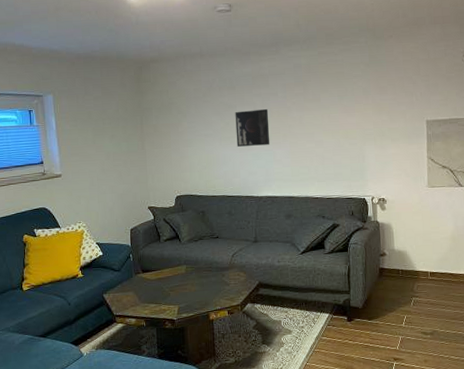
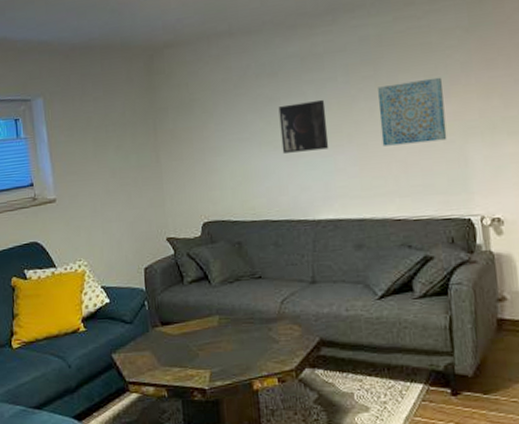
wall art: none [306,97,352,145] -> present [378,77,447,146]

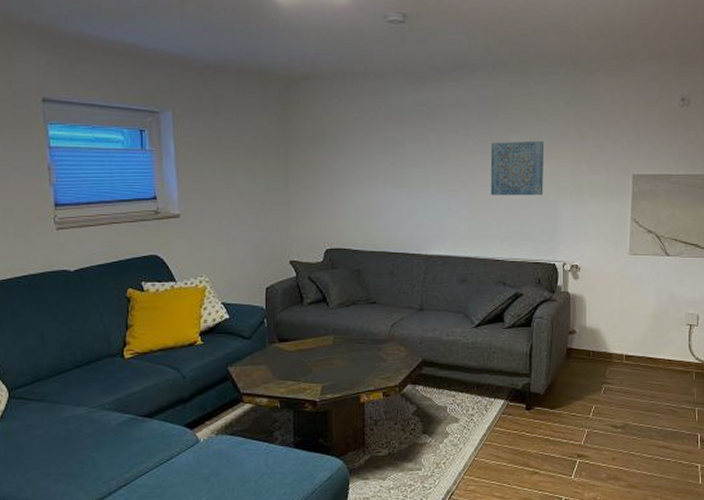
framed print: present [278,99,329,153] -> none [404,147,445,193]

